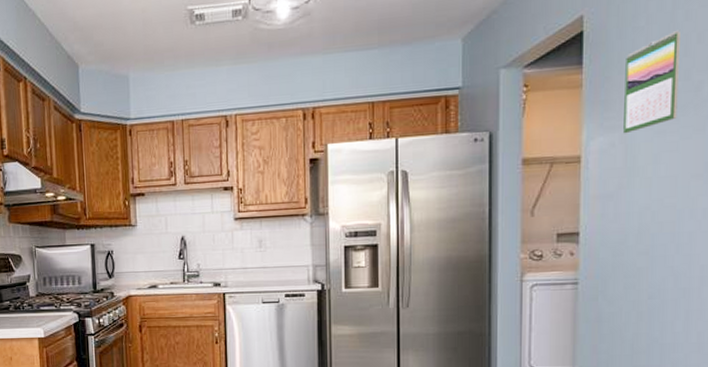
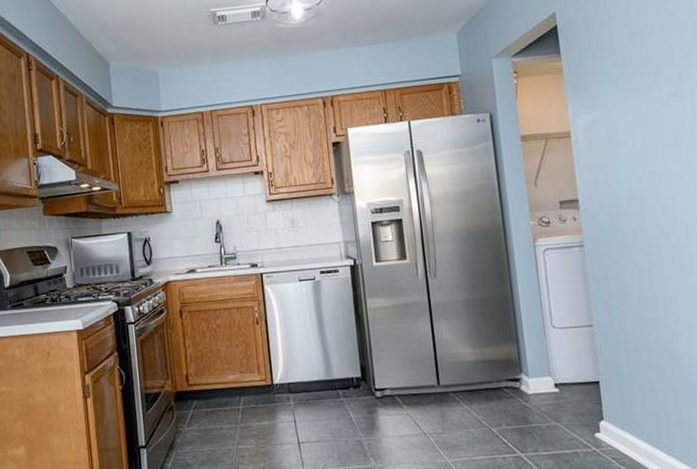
calendar: present [623,29,680,134] -> none [595,23,644,111]

